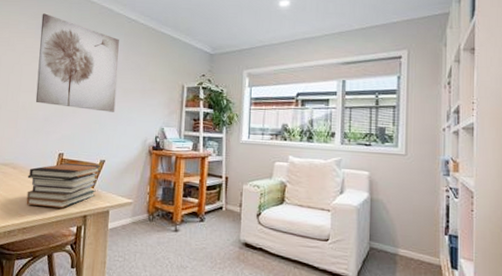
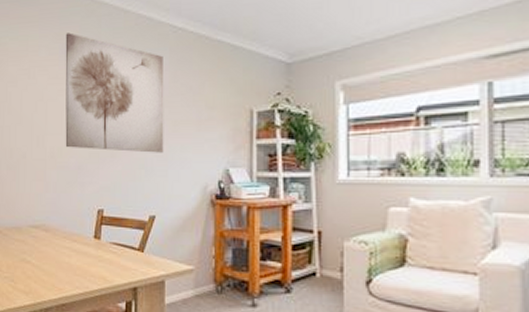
book stack: present [26,163,101,209] -> none [62,222,151,280]

